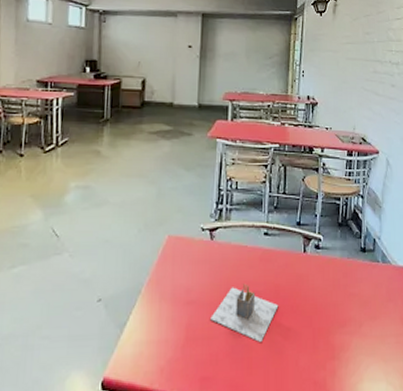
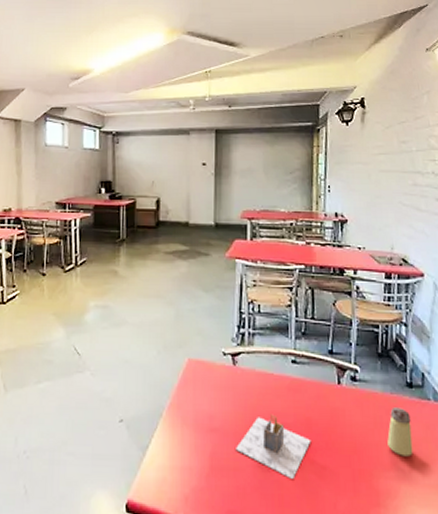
saltshaker: none [343,270,364,313] -> present [387,407,413,457]

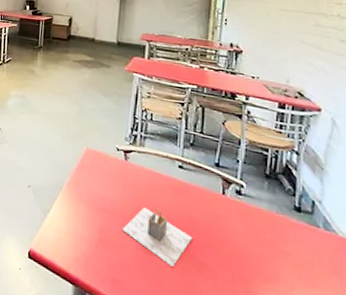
saltshaker: present [387,407,413,457] -> none [270,226,297,275]

